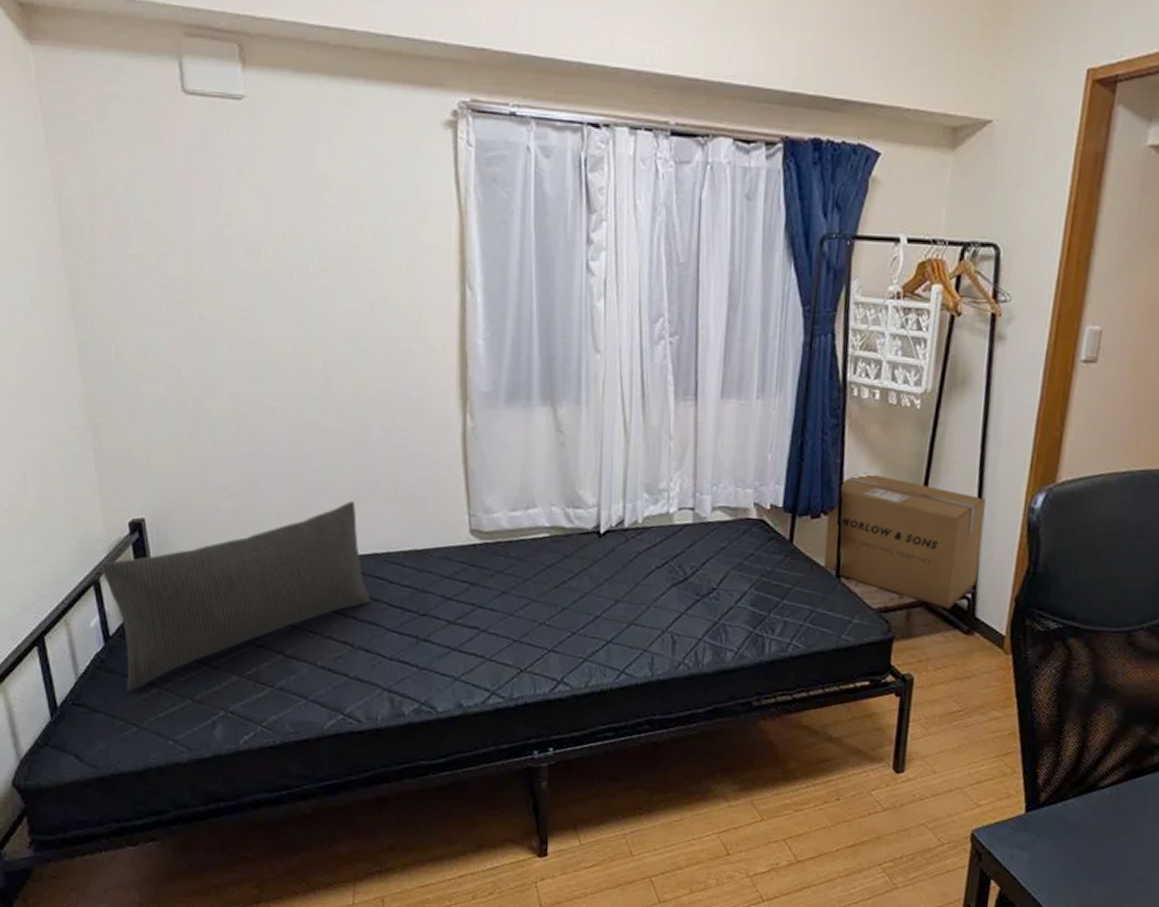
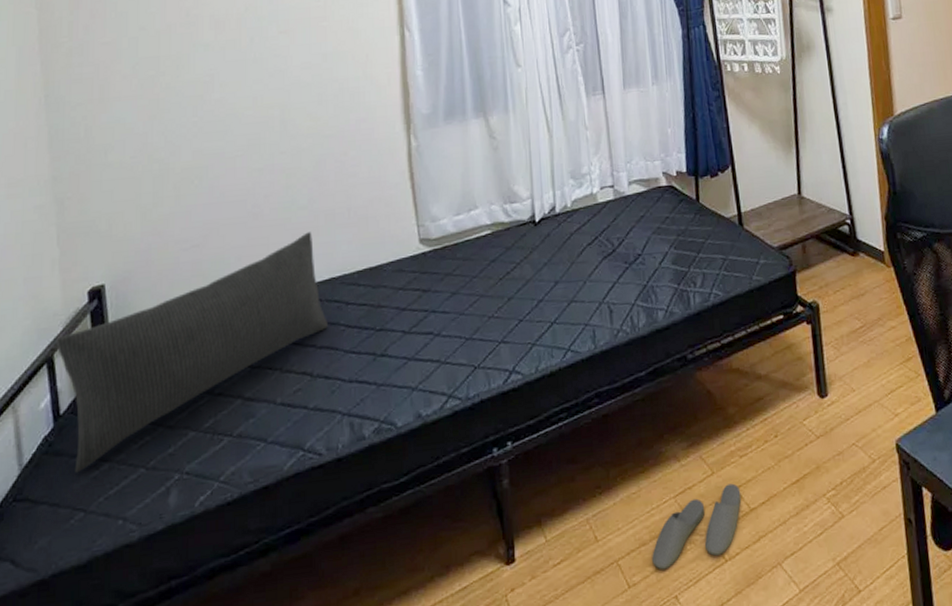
slippers: none [686,833,790,895] -> present [652,483,742,571]
box: present [823,472,986,609] -> none [723,131,852,237]

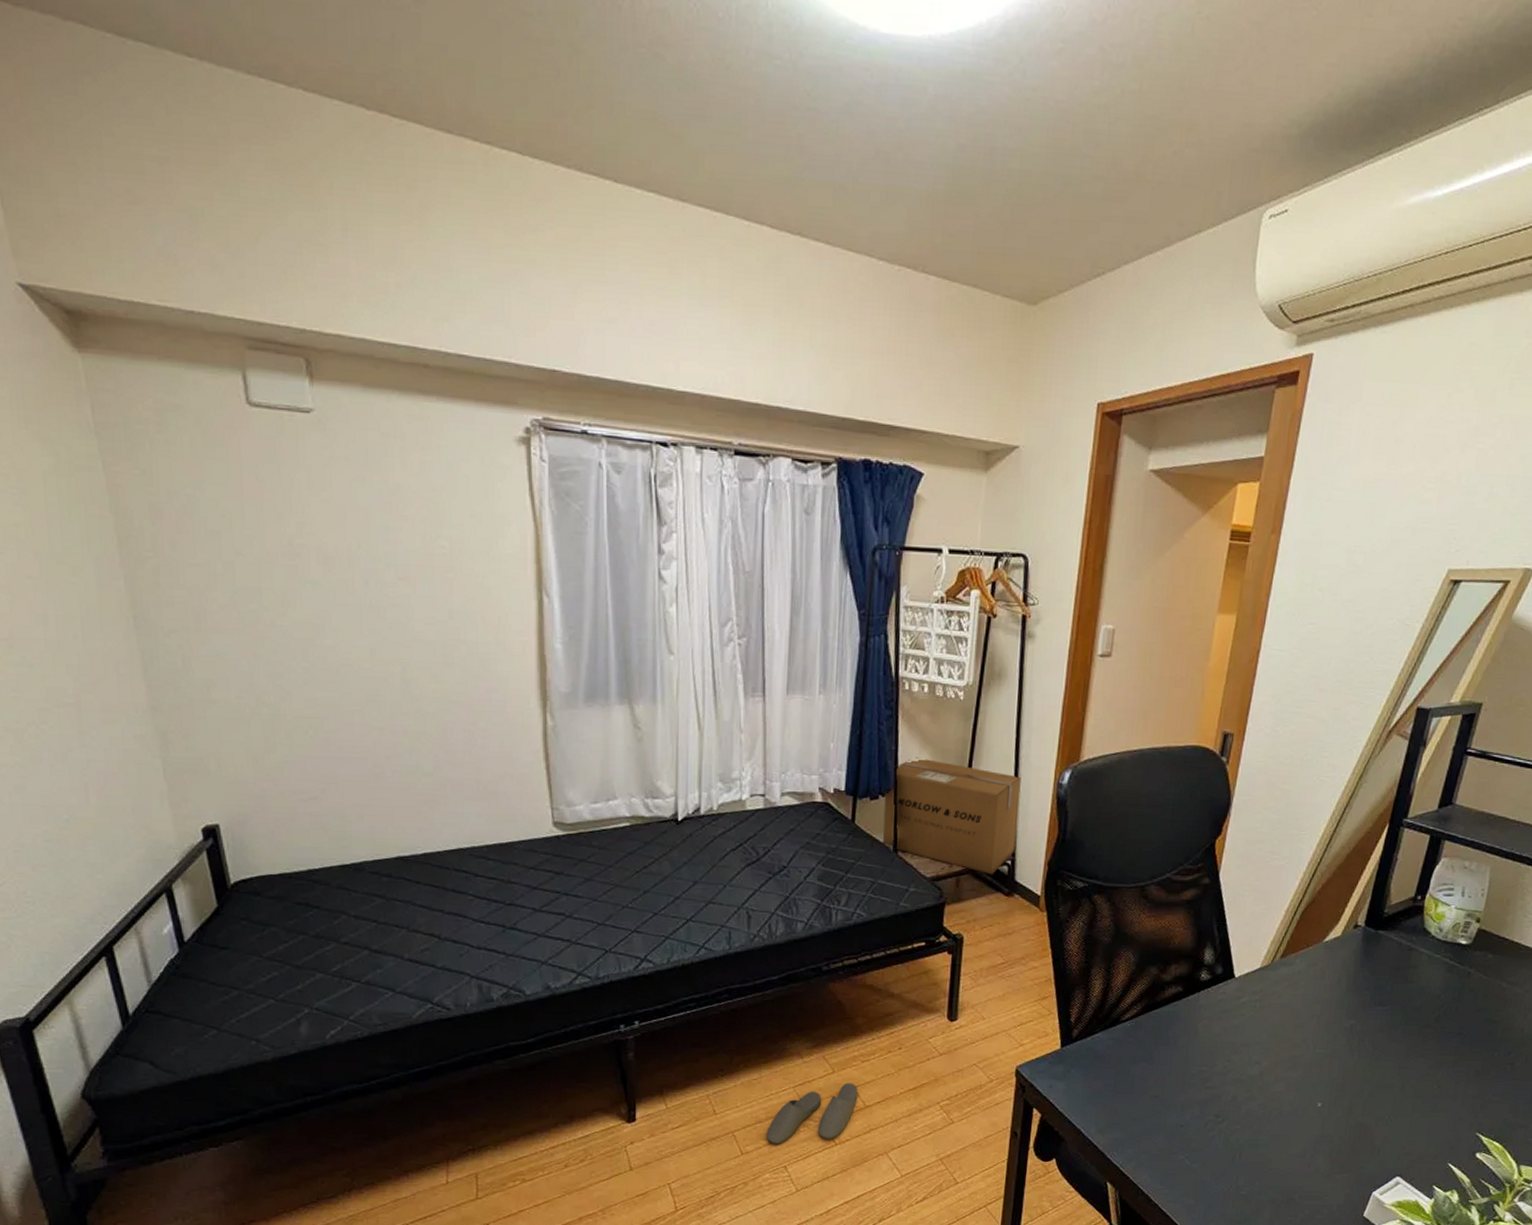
pillow: present [56,232,329,473] -> none [173,800,457,995]
box: none [723,131,852,237] -> present [882,757,1021,875]

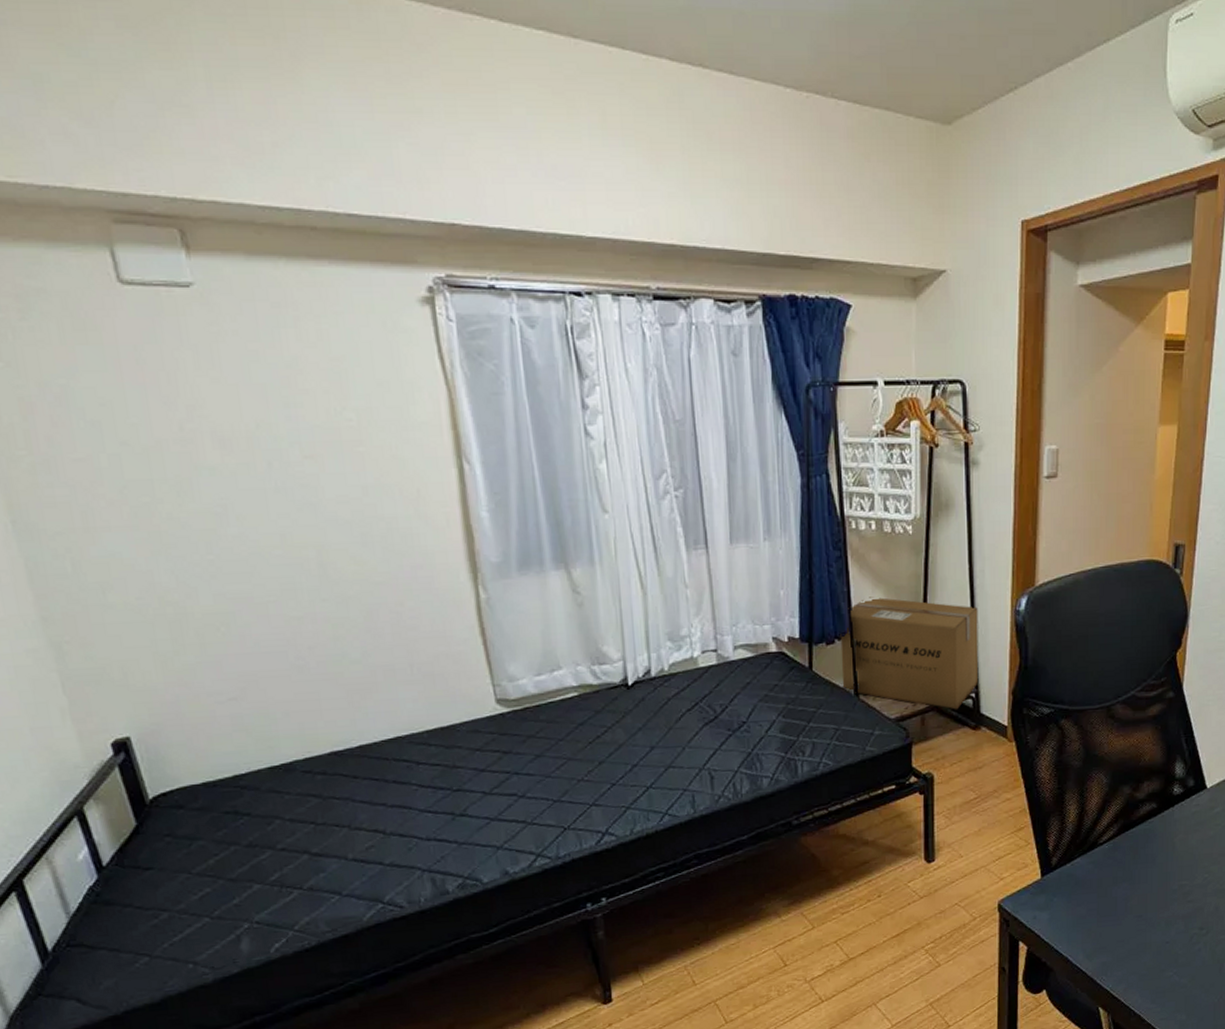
slippers: present [766,1083,859,1145] -> none [749,936,841,1009]

